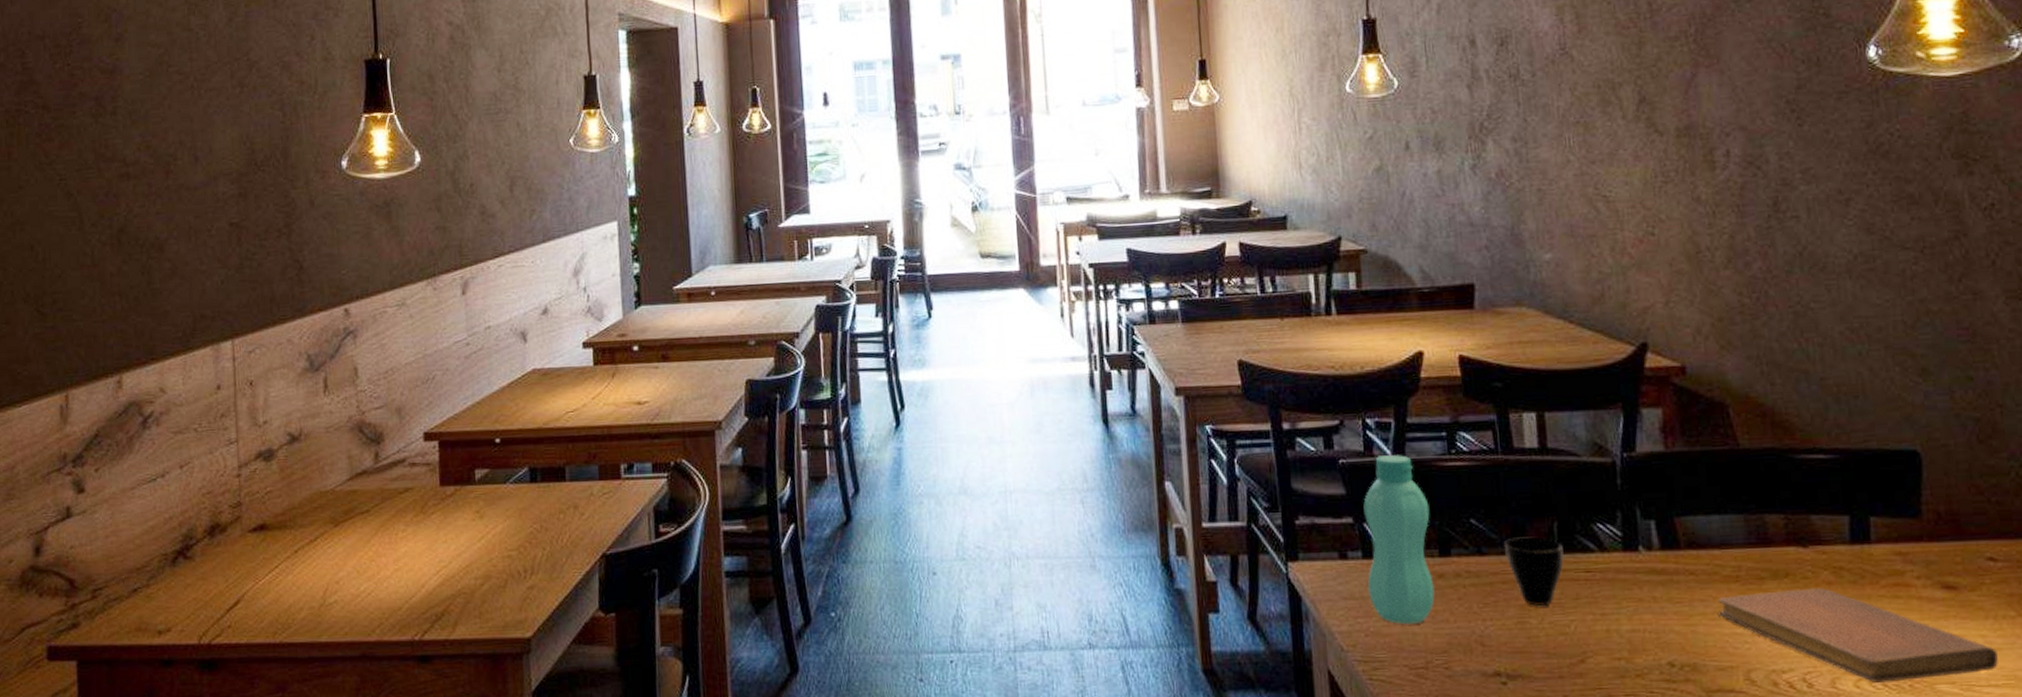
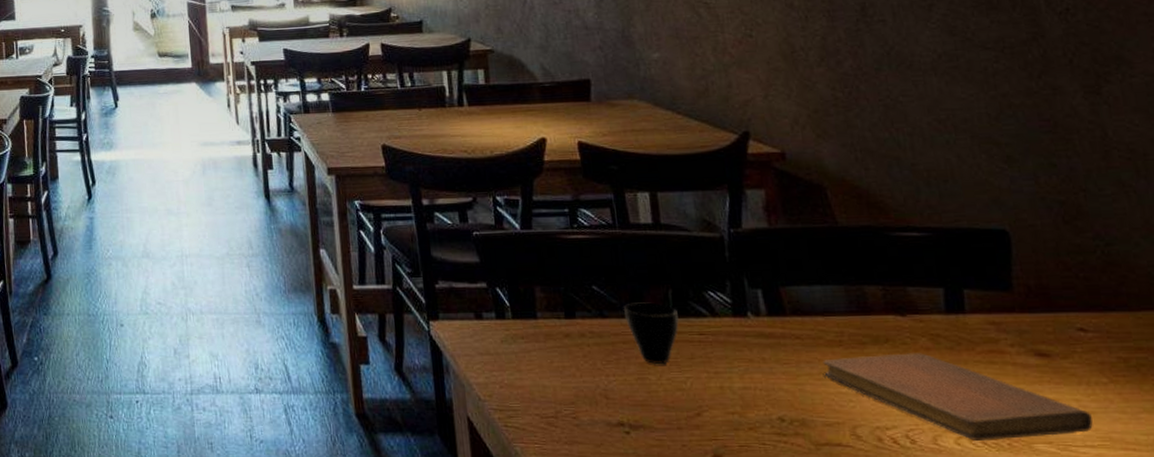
bottle: present [1363,455,1435,624] -> none [496,228,562,377]

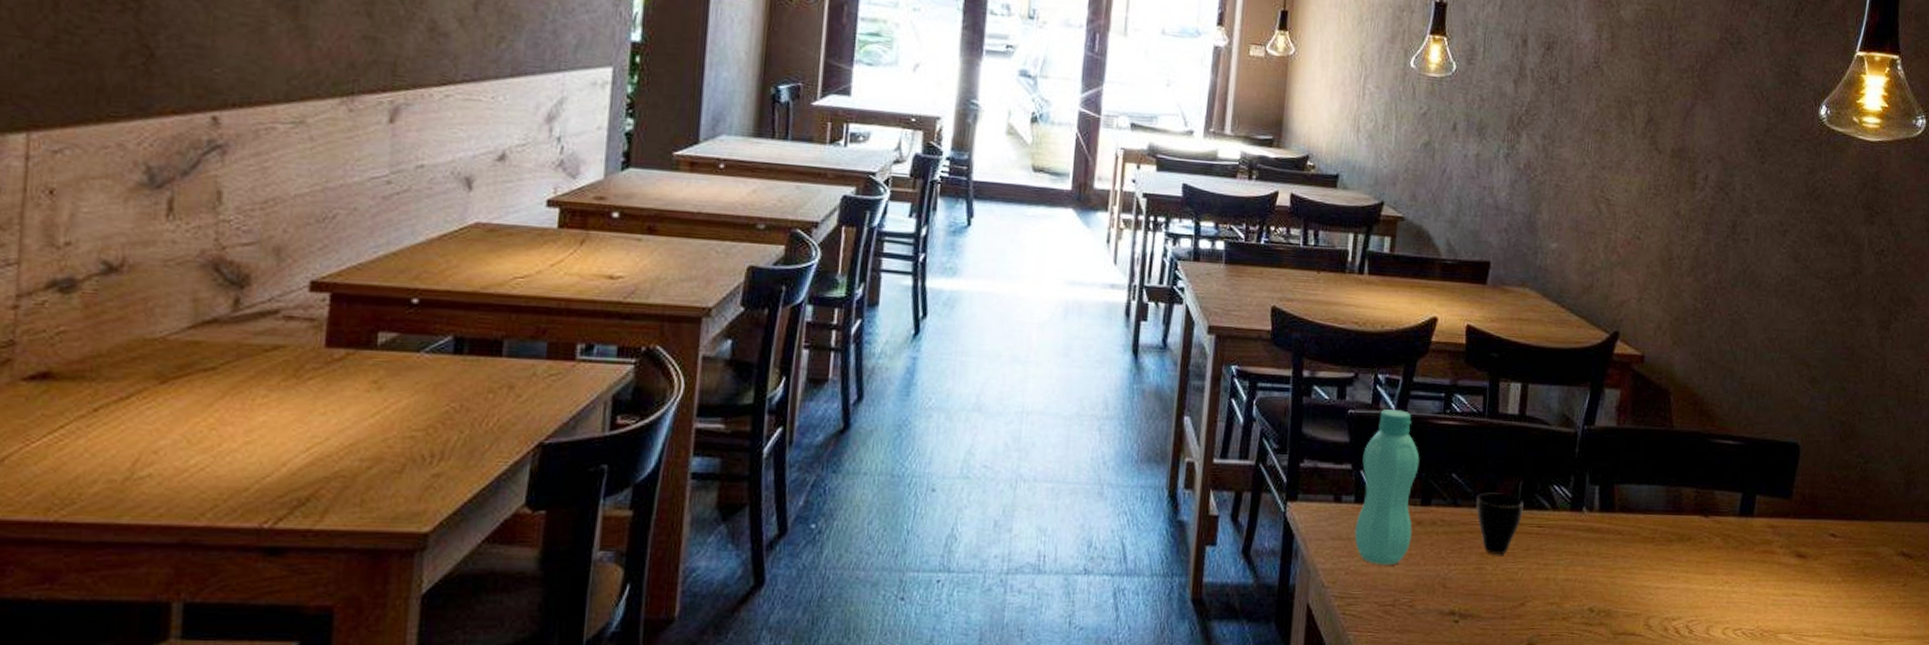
bottle: none [496,228,562,377] -> present [1354,409,1420,565]
notebook: present [823,353,1093,442] -> none [1634,551,1824,632]

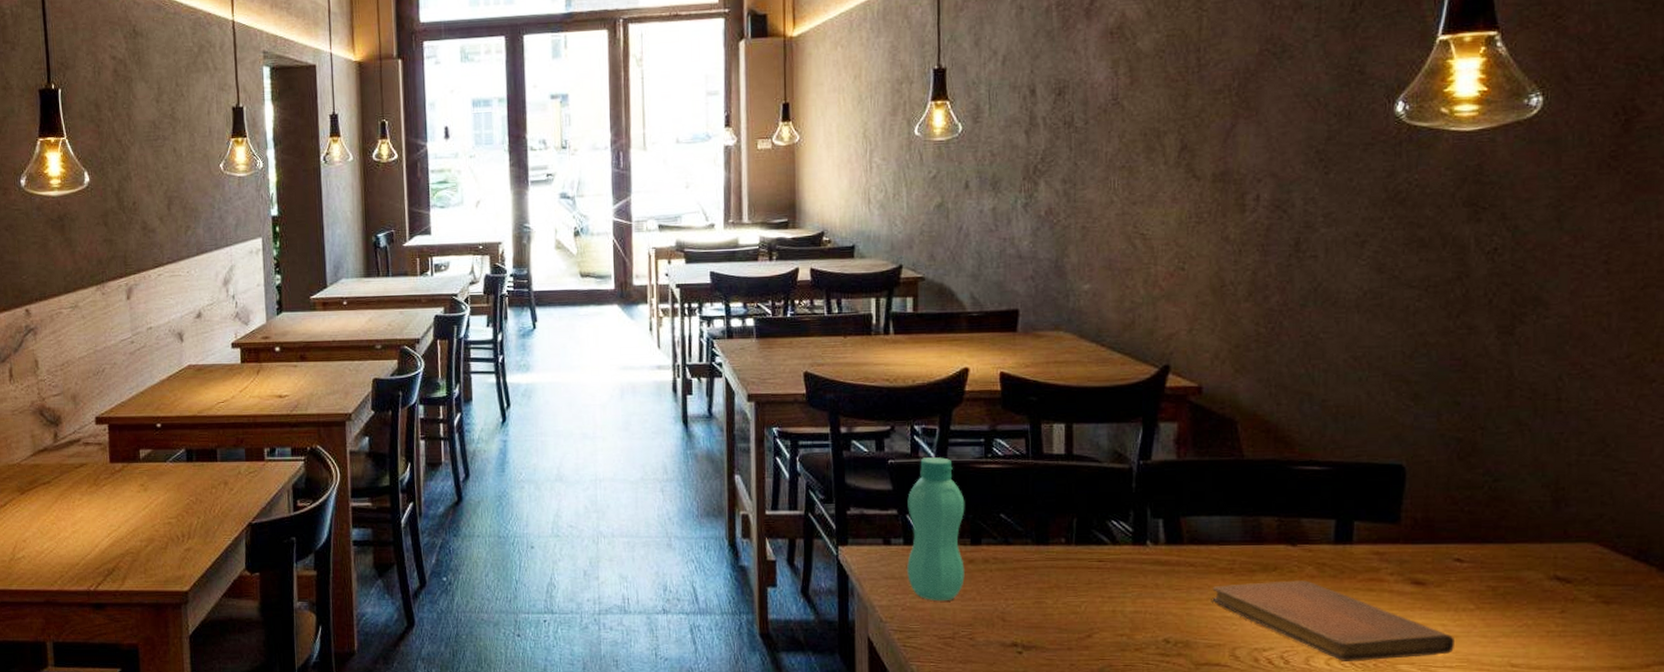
cup: present [1476,492,1524,554] -> none [1028,530,1080,589]
notebook: none [1634,551,1824,632] -> present [1212,580,1454,663]

